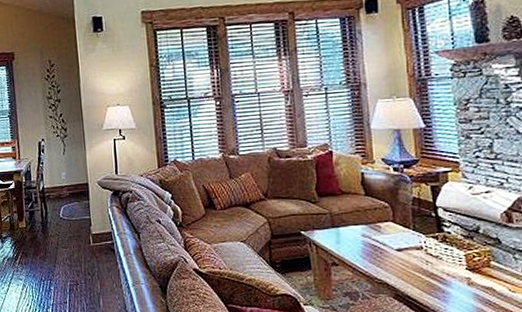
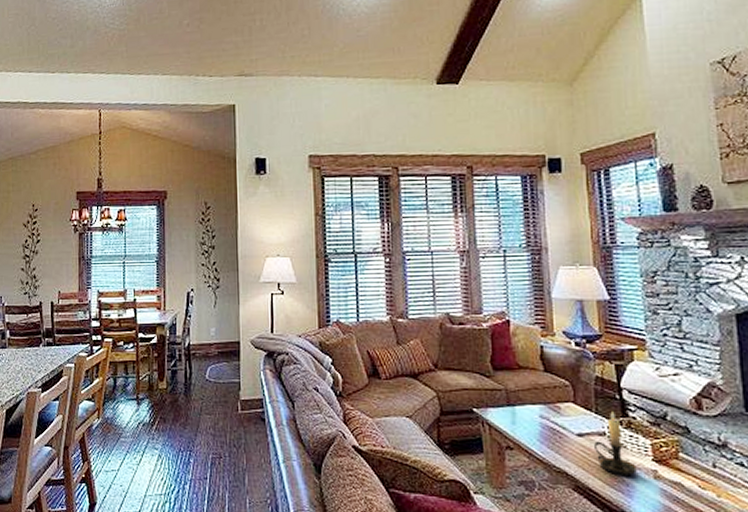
candle holder: none [412,228,452,283] -> present [594,411,637,475]

